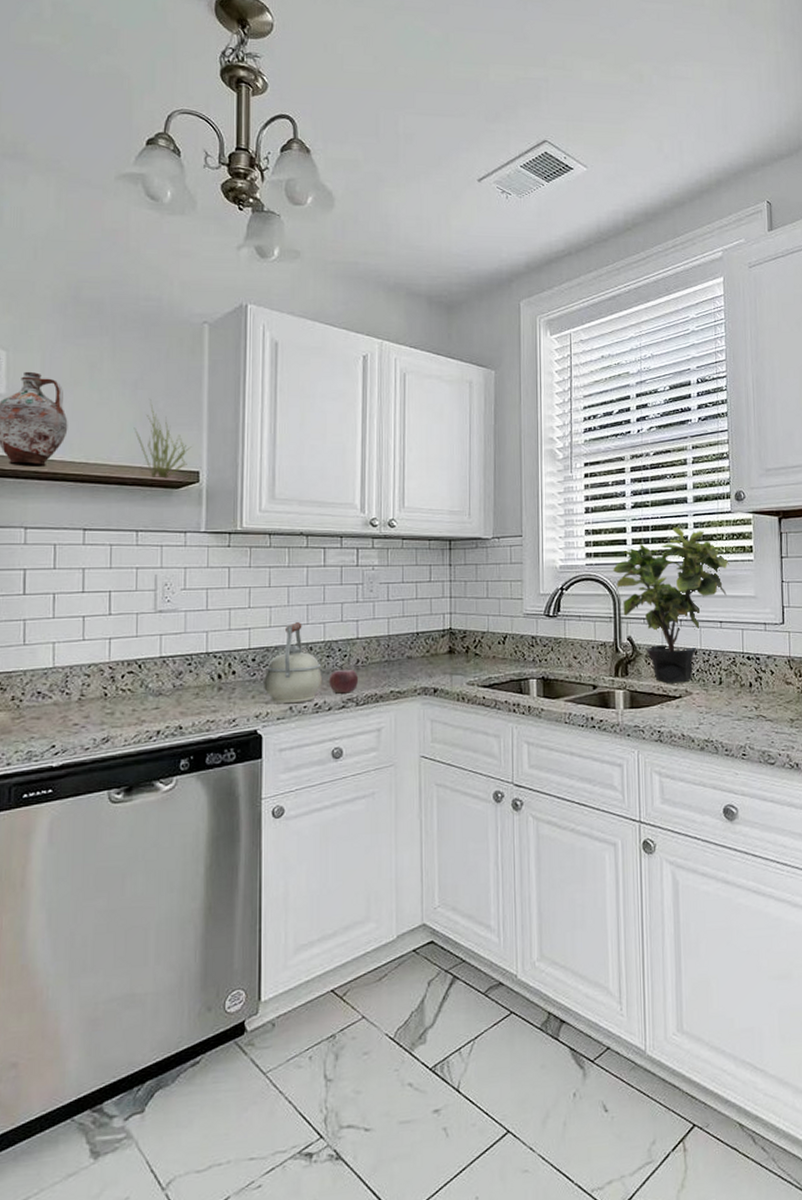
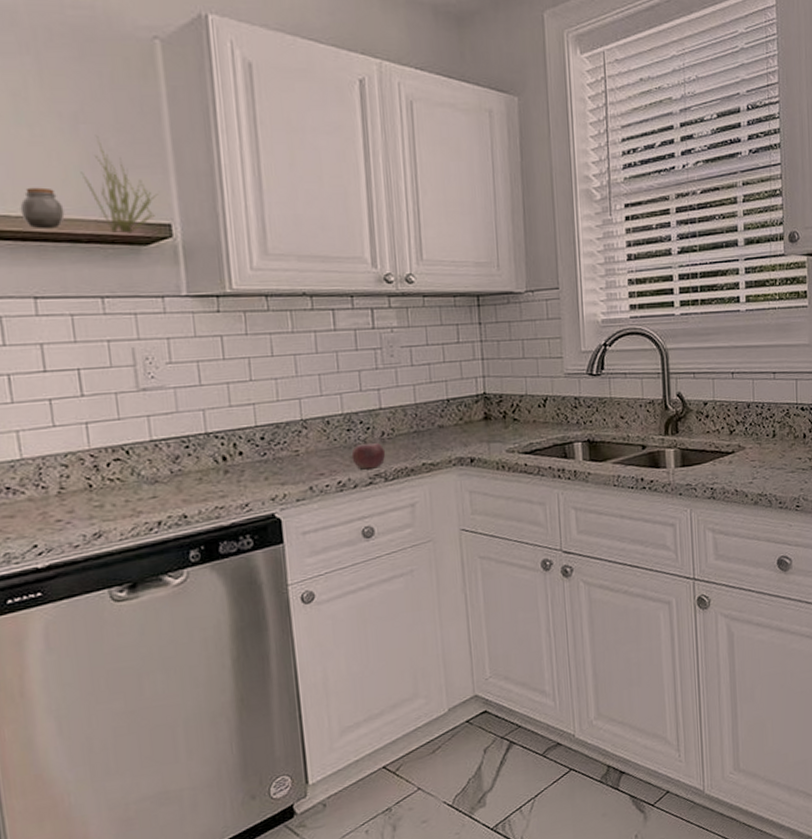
jar: none [83,439,117,473] -> present [20,187,65,229]
kettle: present [264,622,323,704] -> none [277,394,345,485]
potted plant: present [613,527,730,684] -> none [660,273,784,440]

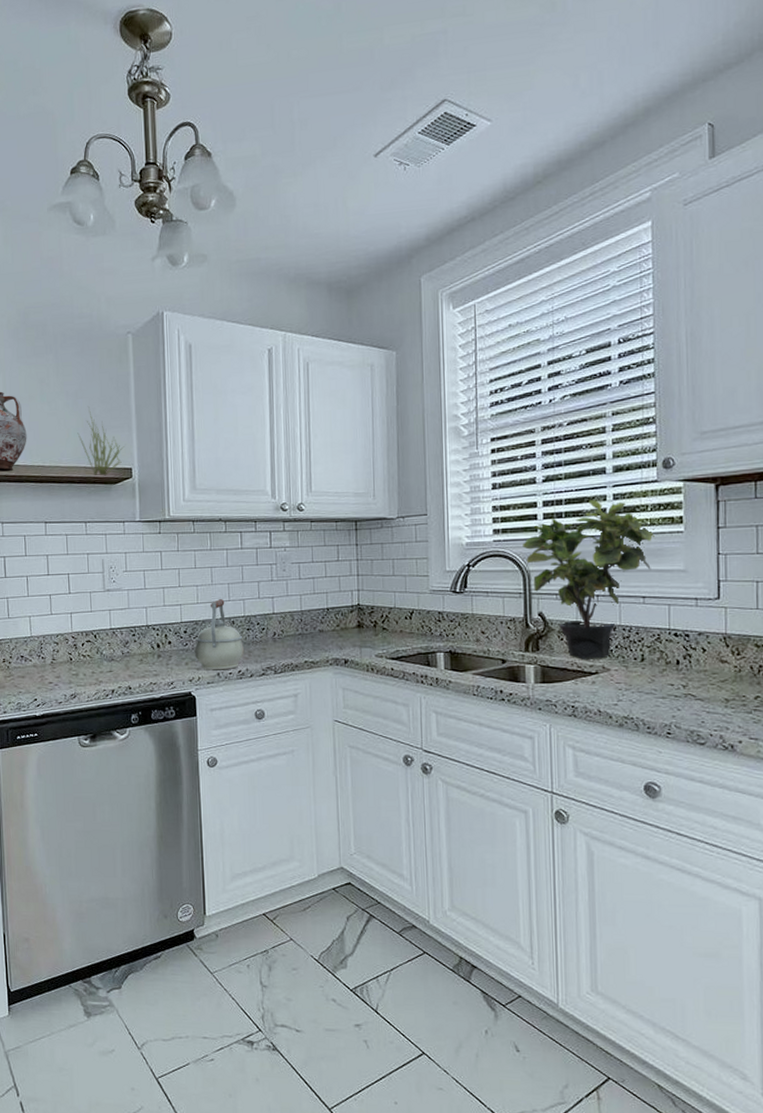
jar: present [20,187,65,229] -> none [40,445,66,474]
kettle: none [277,394,345,485] -> present [195,599,245,671]
fruit: present [351,438,386,470] -> none [249,637,276,663]
potted plant: none [660,273,784,440] -> present [523,500,656,660]

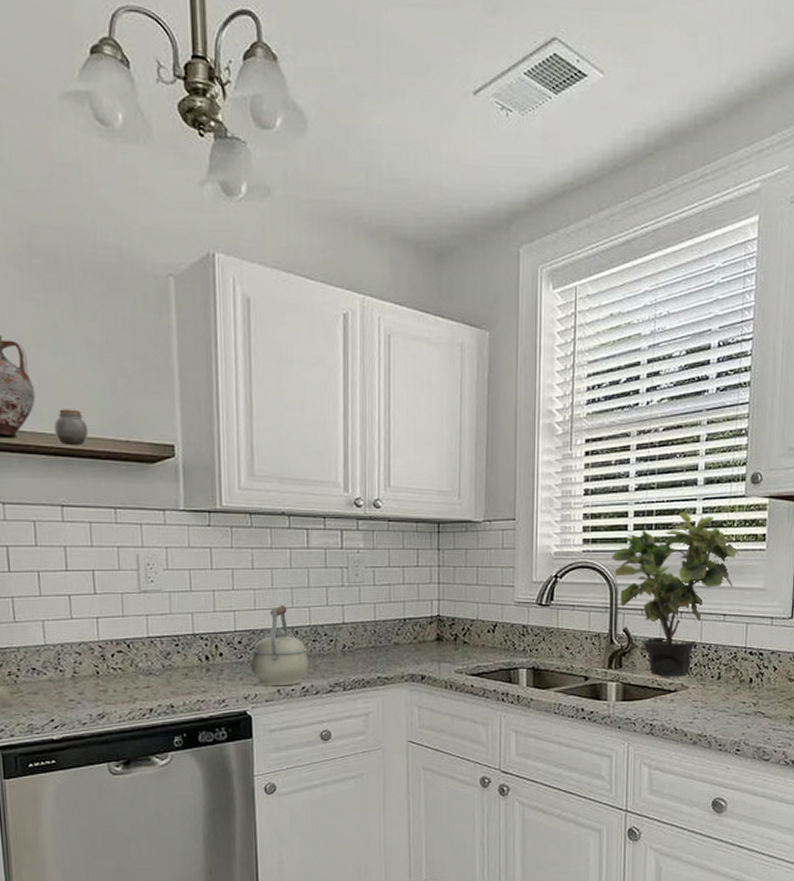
jar: none [40,445,66,474] -> present [54,409,89,446]
decorative plant: present [77,407,124,476] -> none [103,364,165,453]

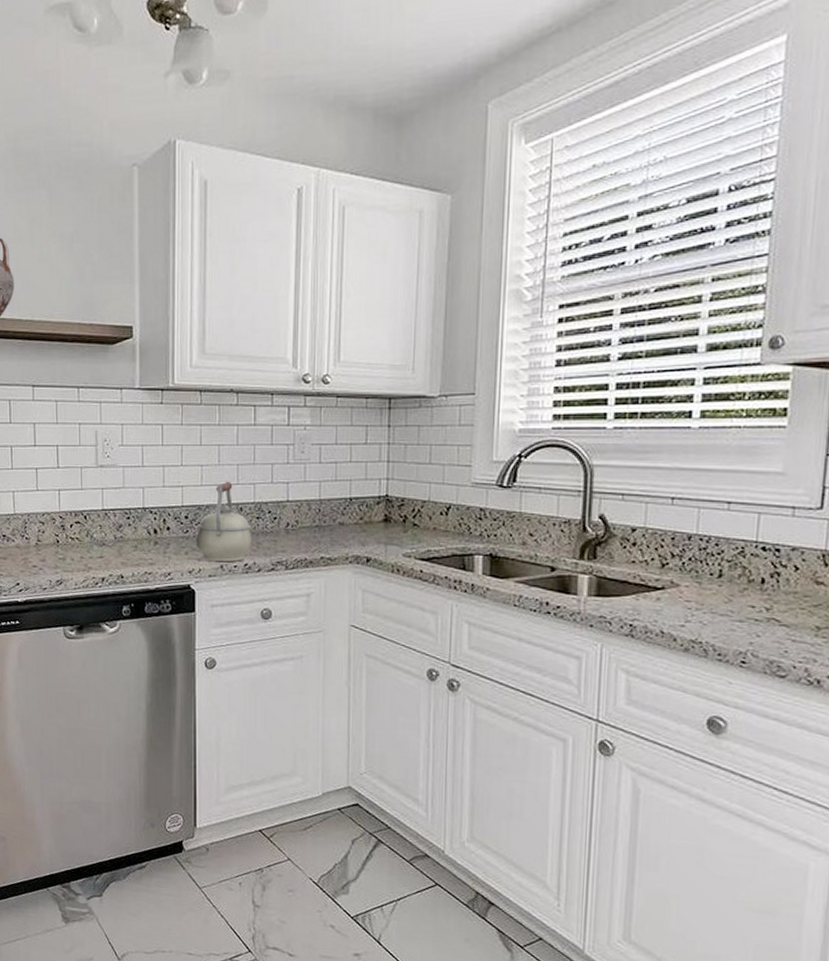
jar: present [54,409,89,446] -> none [29,296,58,331]
potted plant: present [612,512,740,677] -> none [587,384,751,573]

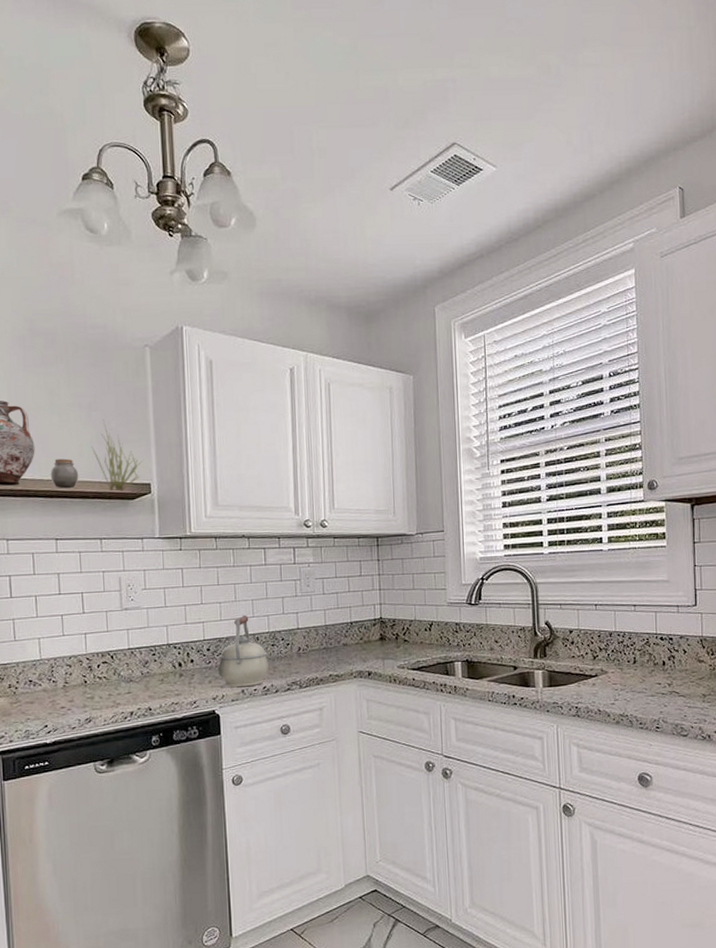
jar: none [29,296,58,331] -> present [50,458,79,489]
decorative plant: none [71,253,125,335] -> present [91,420,143,491]

